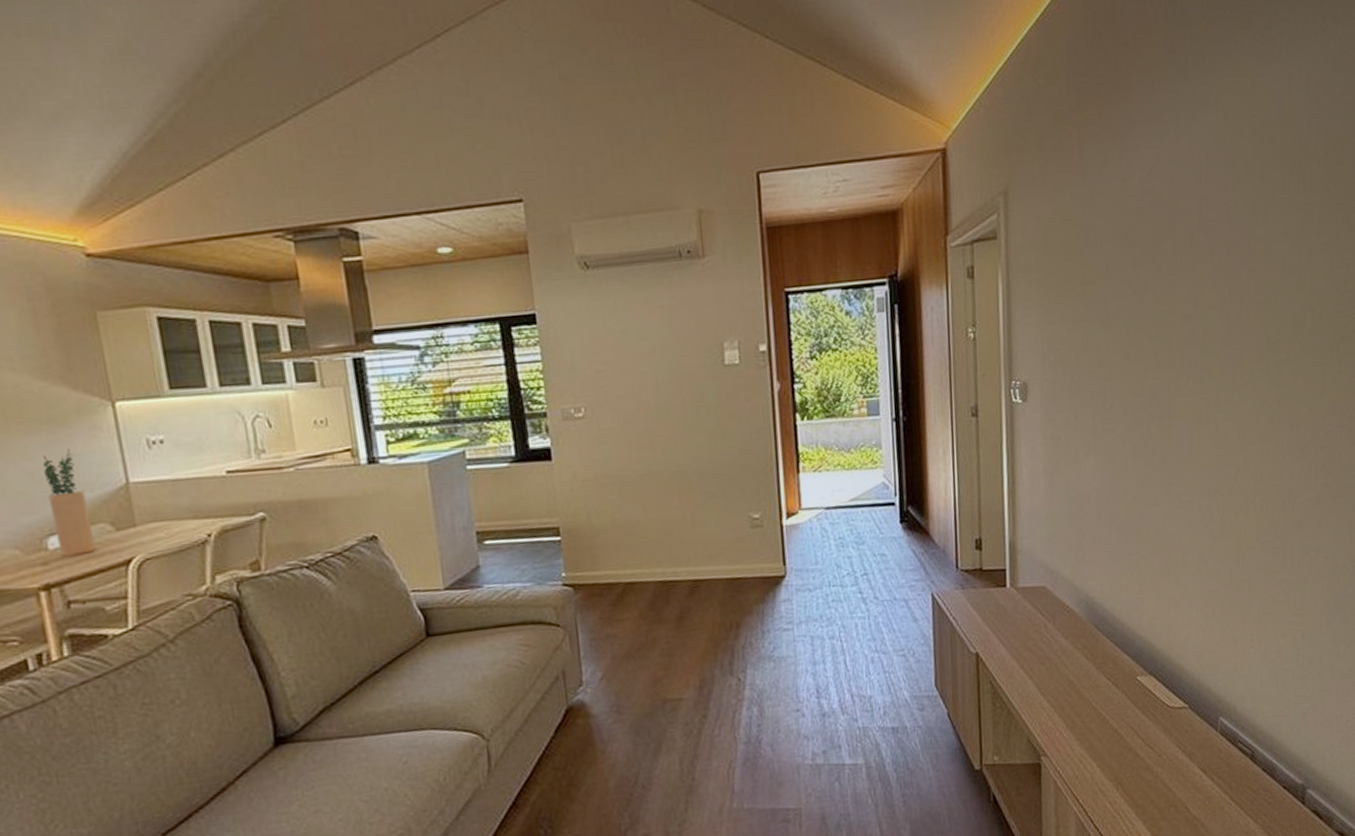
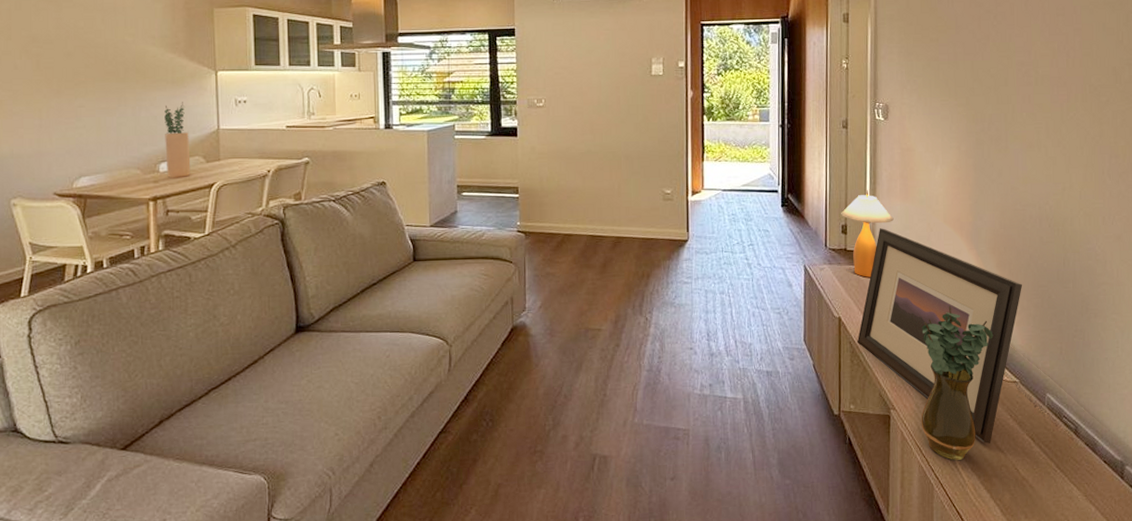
table lamp: none [973,491,1038,602] -> present [840,189,894,278]
picture frame: none [999,538,1191,783] -> present [858,228,1023,444]
vase: none [1075,625,1158,807] -> present [921,305,994,460]

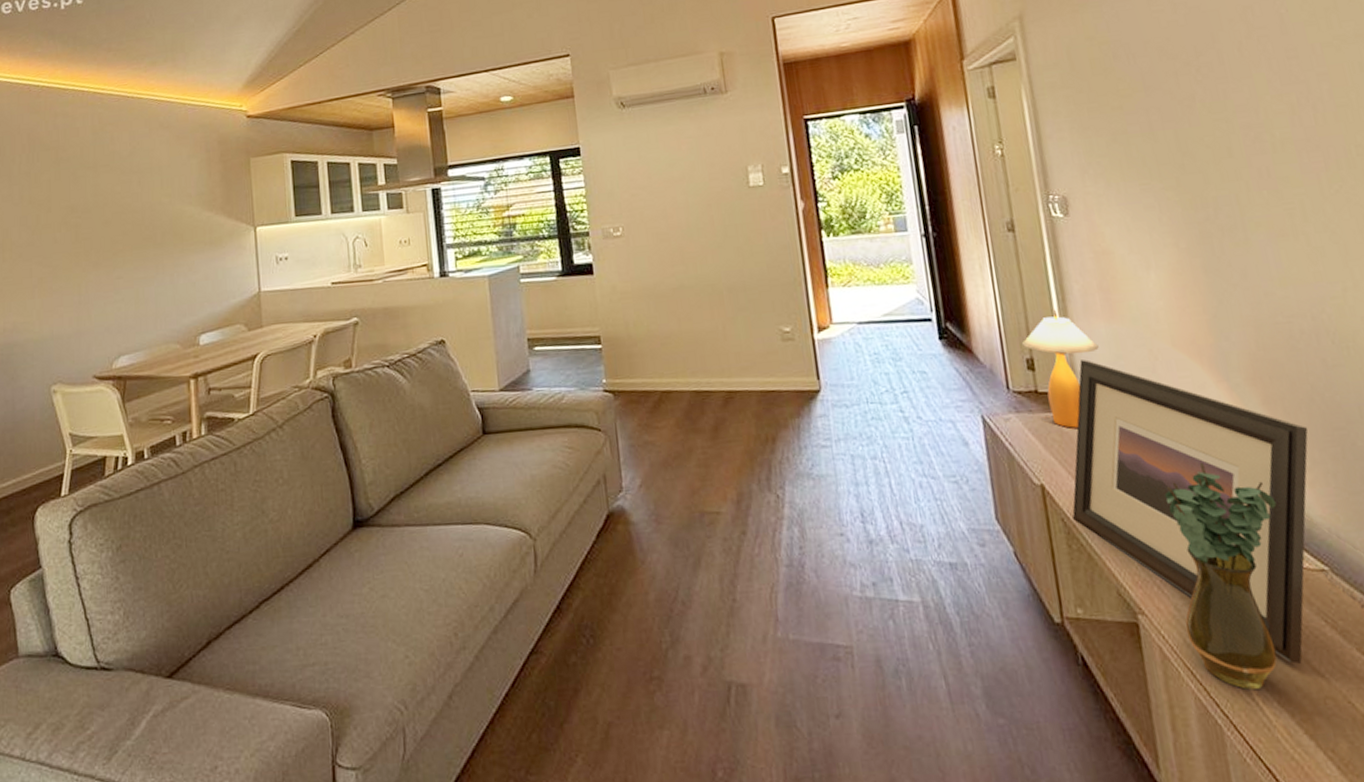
vase: present [164,102,191,179] -> none [203,264,232,352]

